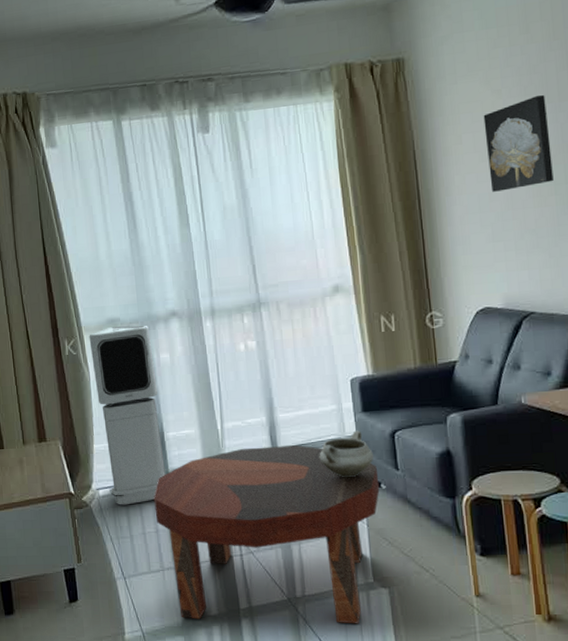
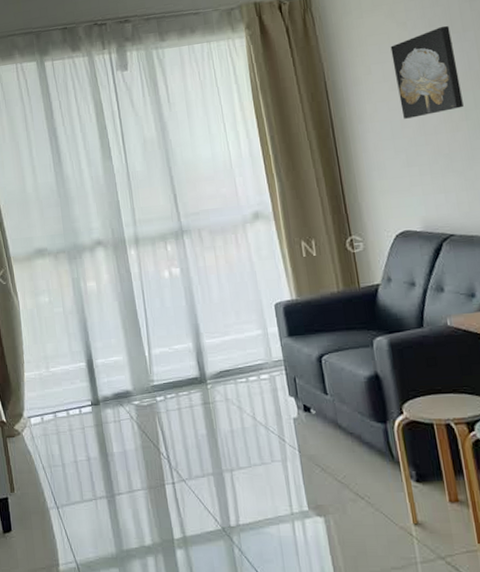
air purifier: present [89,325,166,505] -> none [17,254,96,433]
coffee table: present [153,445,380,624] -> none [84,370,310,555]
ceramic bowl: present [319,430,373,478] -> none [247,355,302,404]

